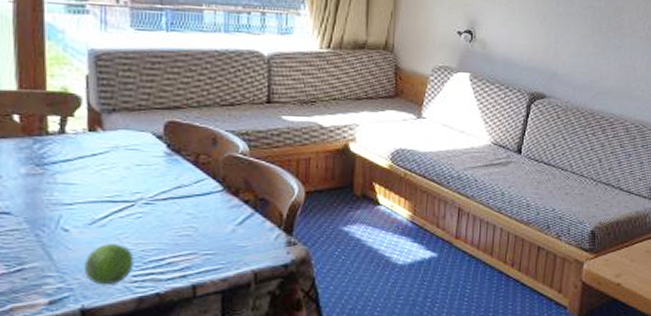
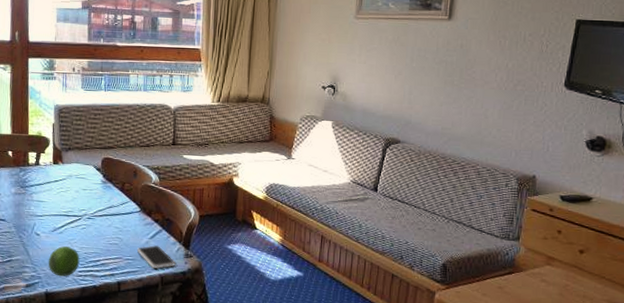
smartphone: none [218,232,274,263] -> present [136,244,176,269]

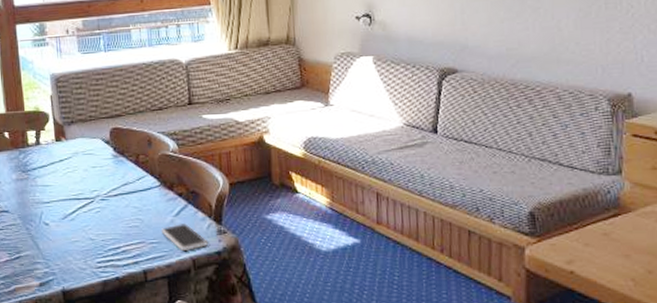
fruit: present [48,246,80,277] -> none [61,235,98,270]

